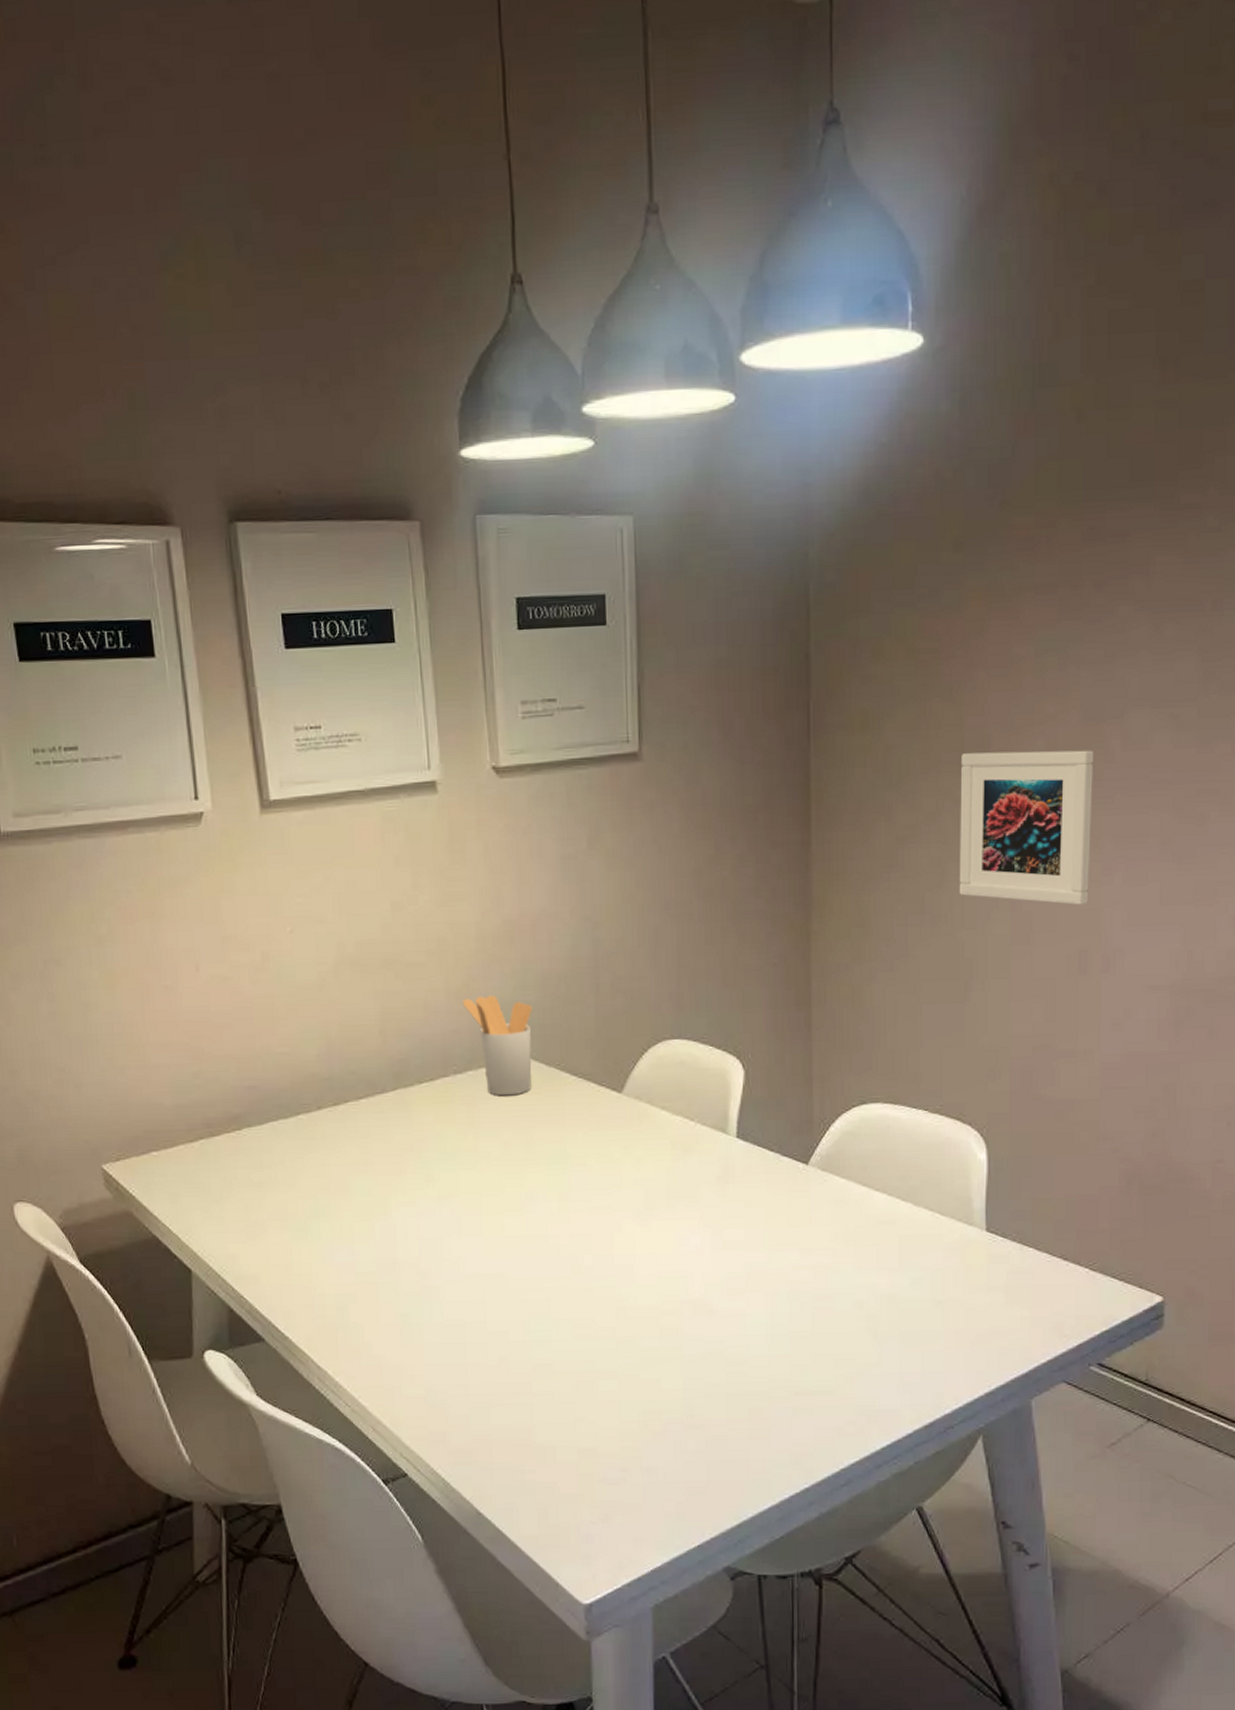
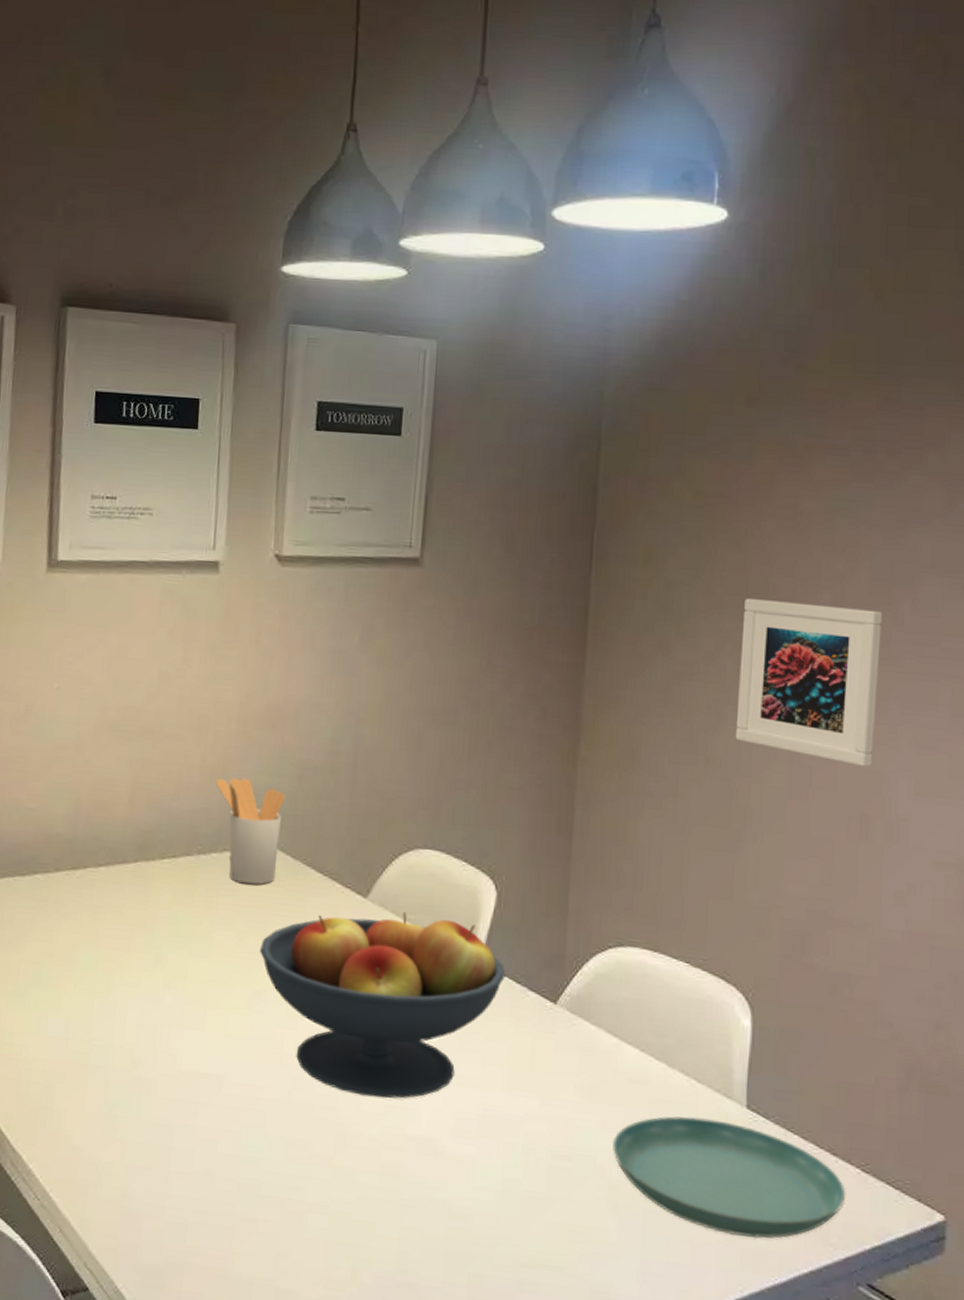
fruit bowl: none [526,1100,759,1272] -> present [260,912,506,1099]
saucer: none [867,1245,1077,1342] -> present [612,1116,846,1239]

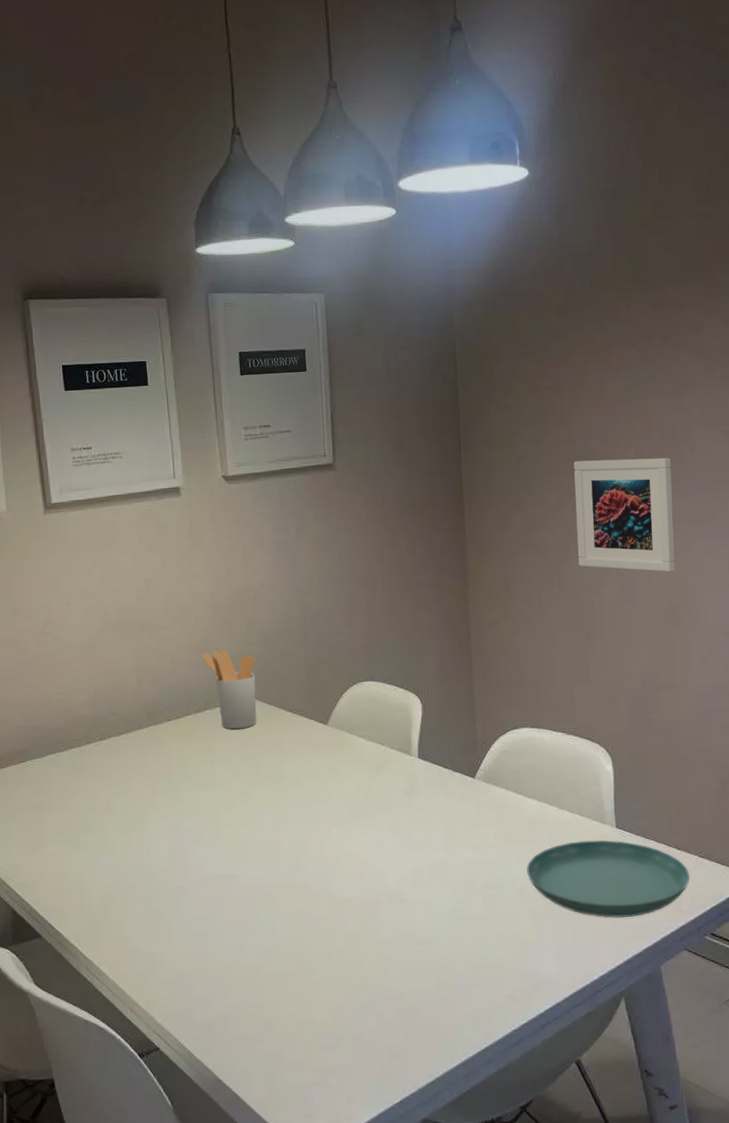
fruit bowl: present [260,912,506,1099] -> none [253,730,436,870]

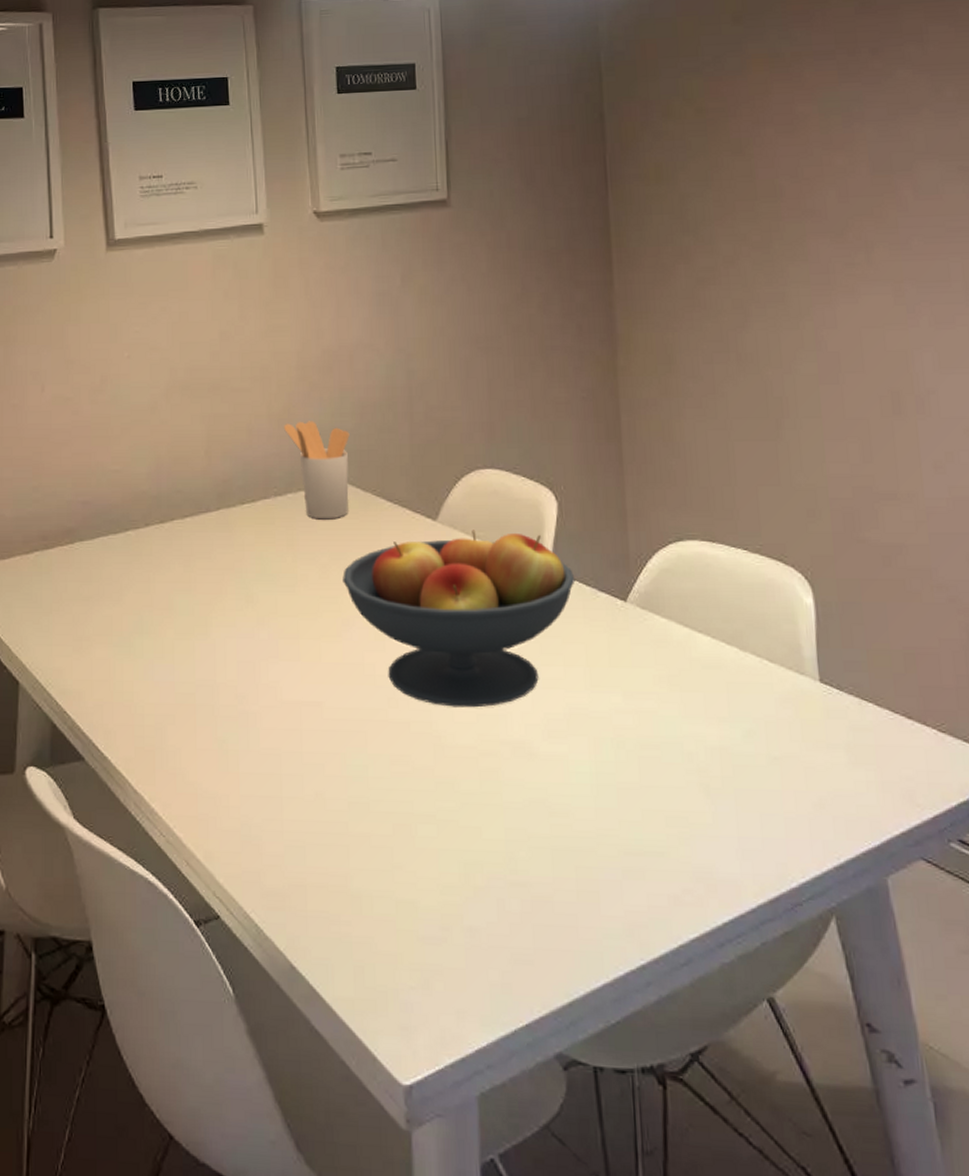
fruit bowl: none [253,730,436,870] -> present [343,529,576,708]
saucer: present [526,840,690,919] -> none [695,696,927,806]
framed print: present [574,457,676,572] -> none [755,199,896,346]

